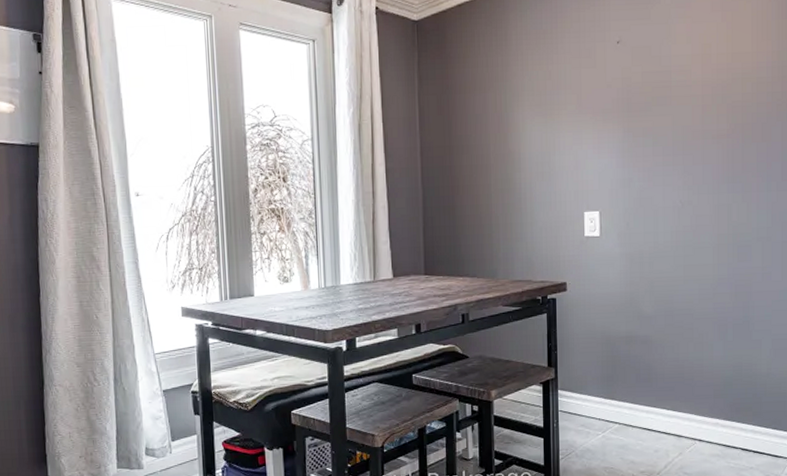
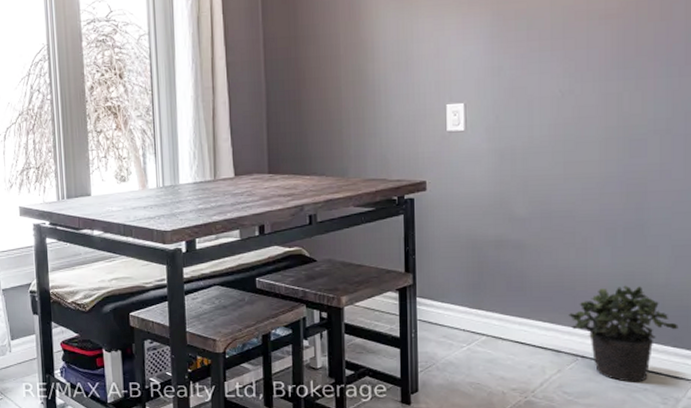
potted plant: none [688,375,778,462] -> present [569,285,678,382]

